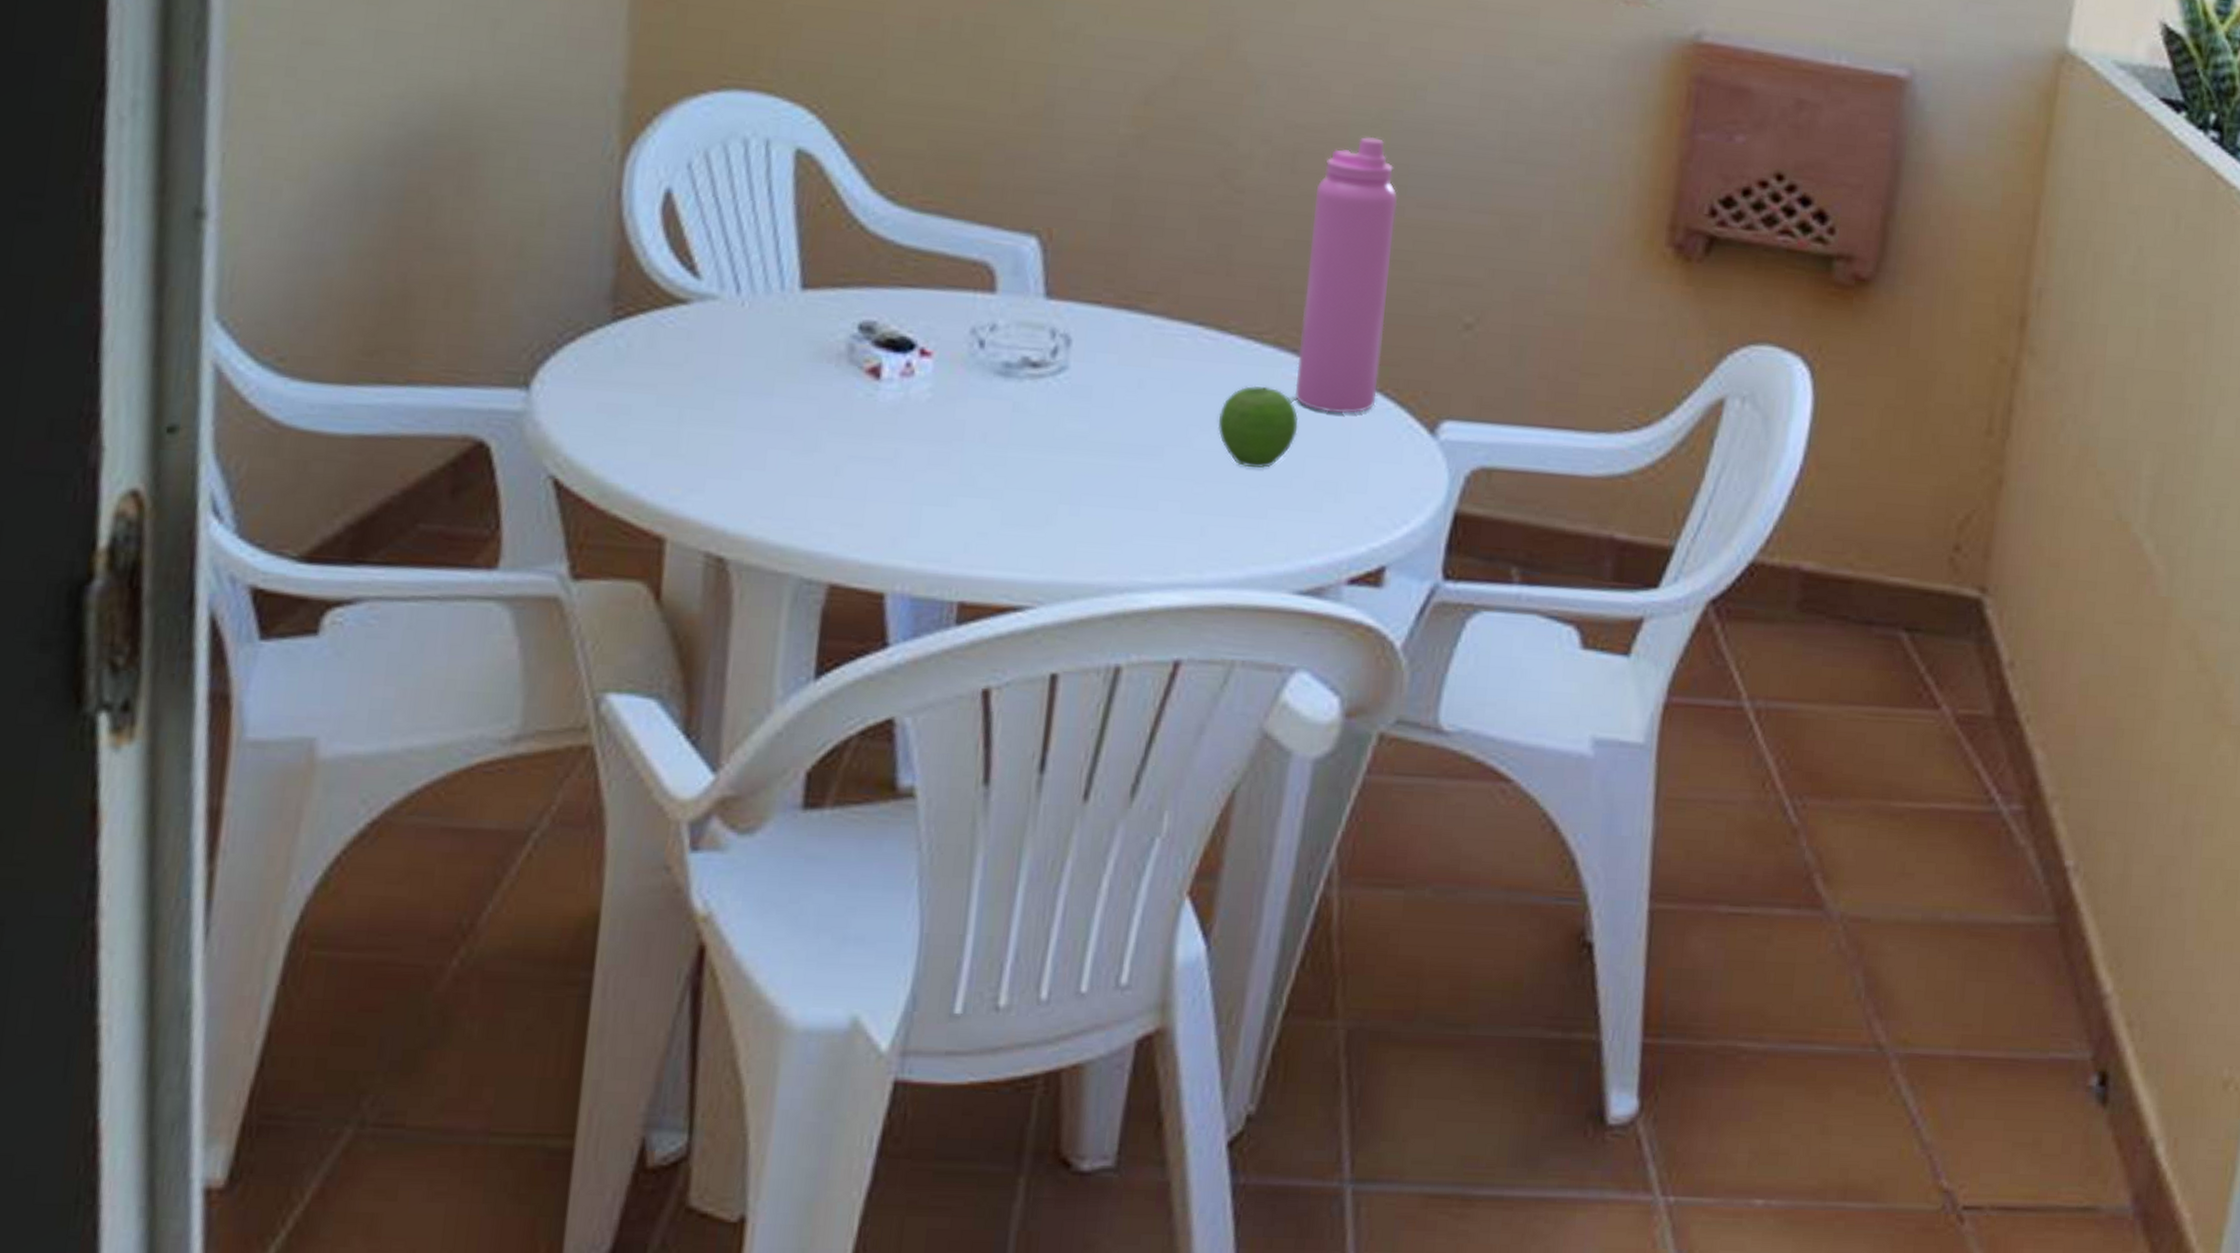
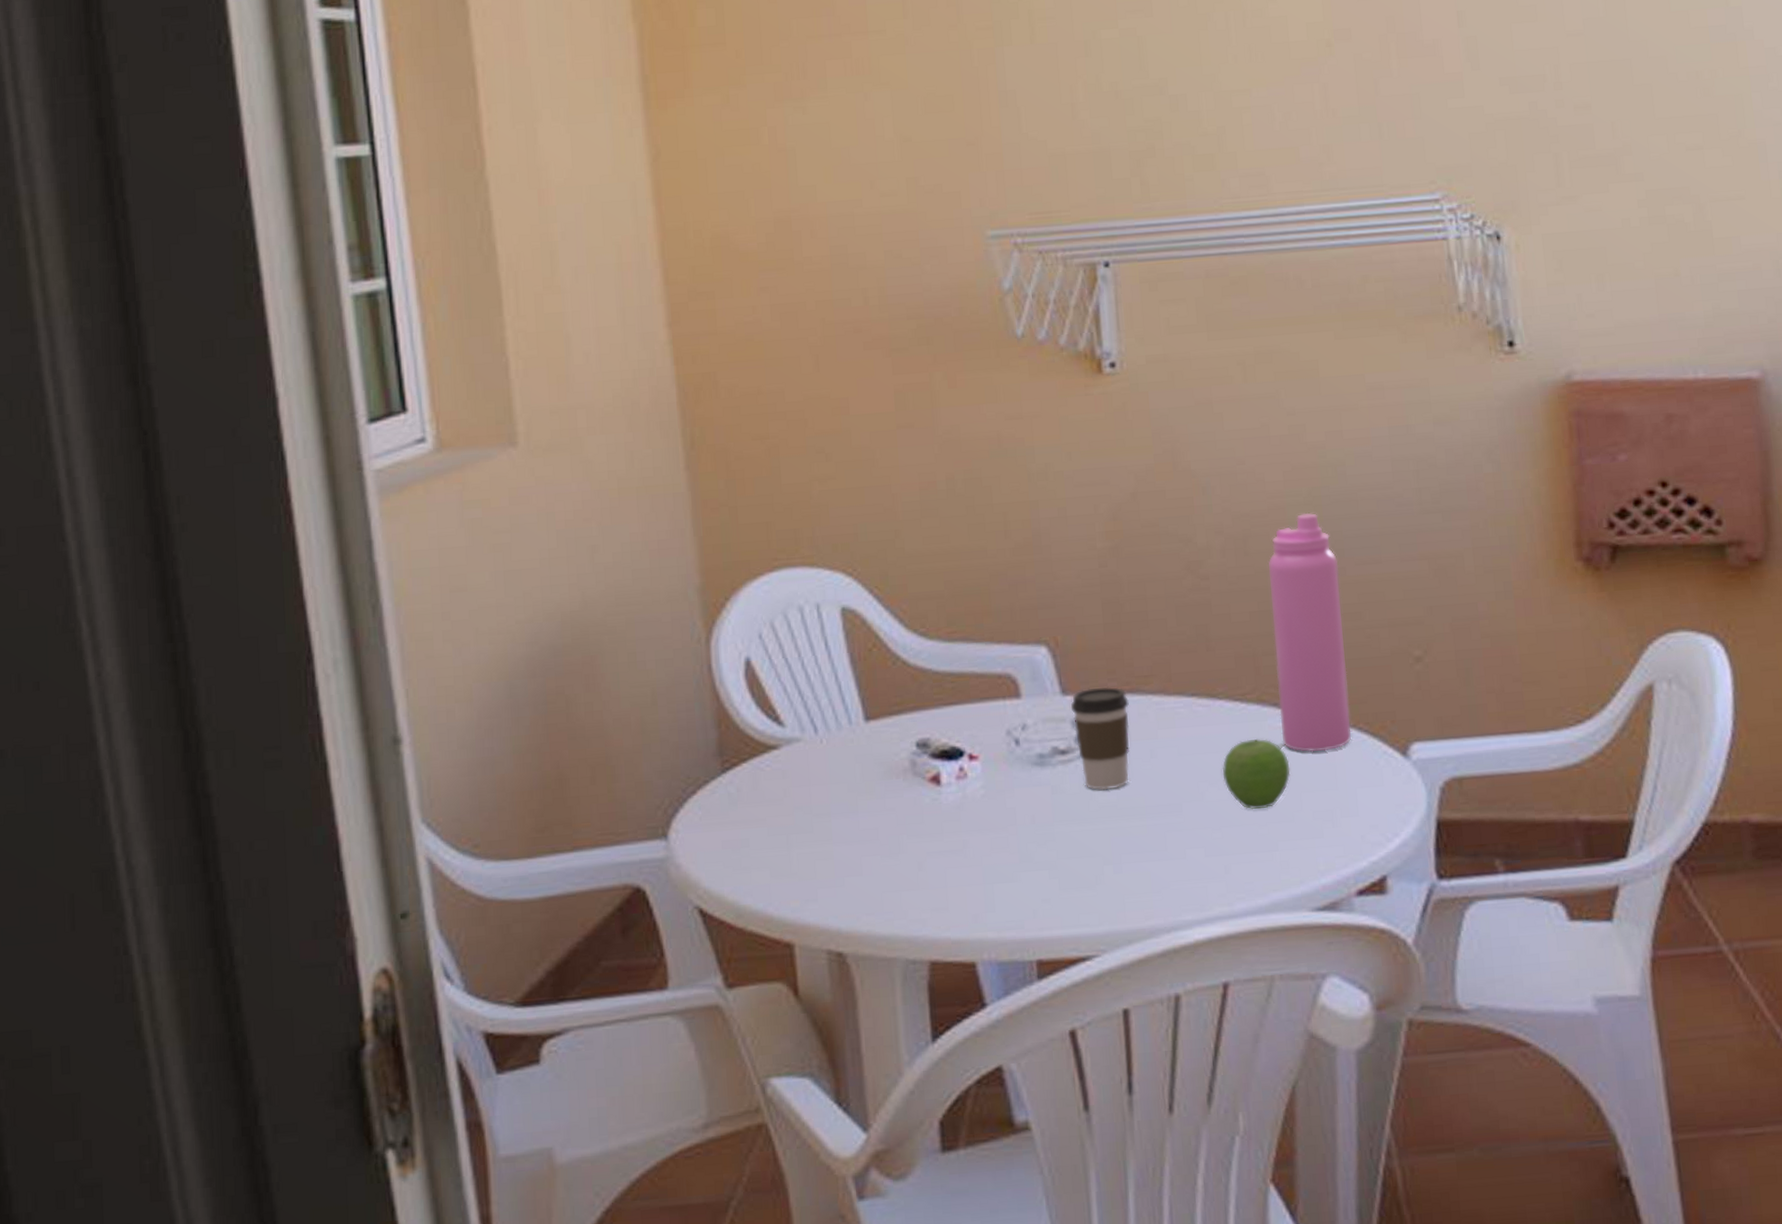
coffee cup: none [1052,295,1124,418] -> present [1070,686,1130,791]

